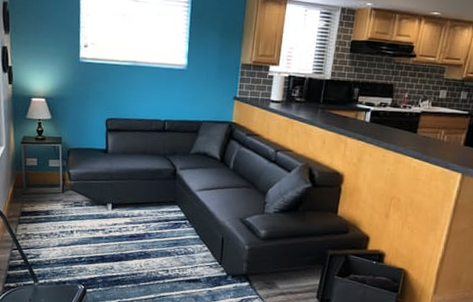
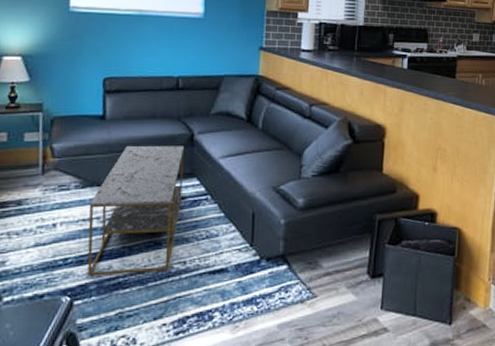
coffee table: none [96,175,169,276] -> present [87,145,185,276]

